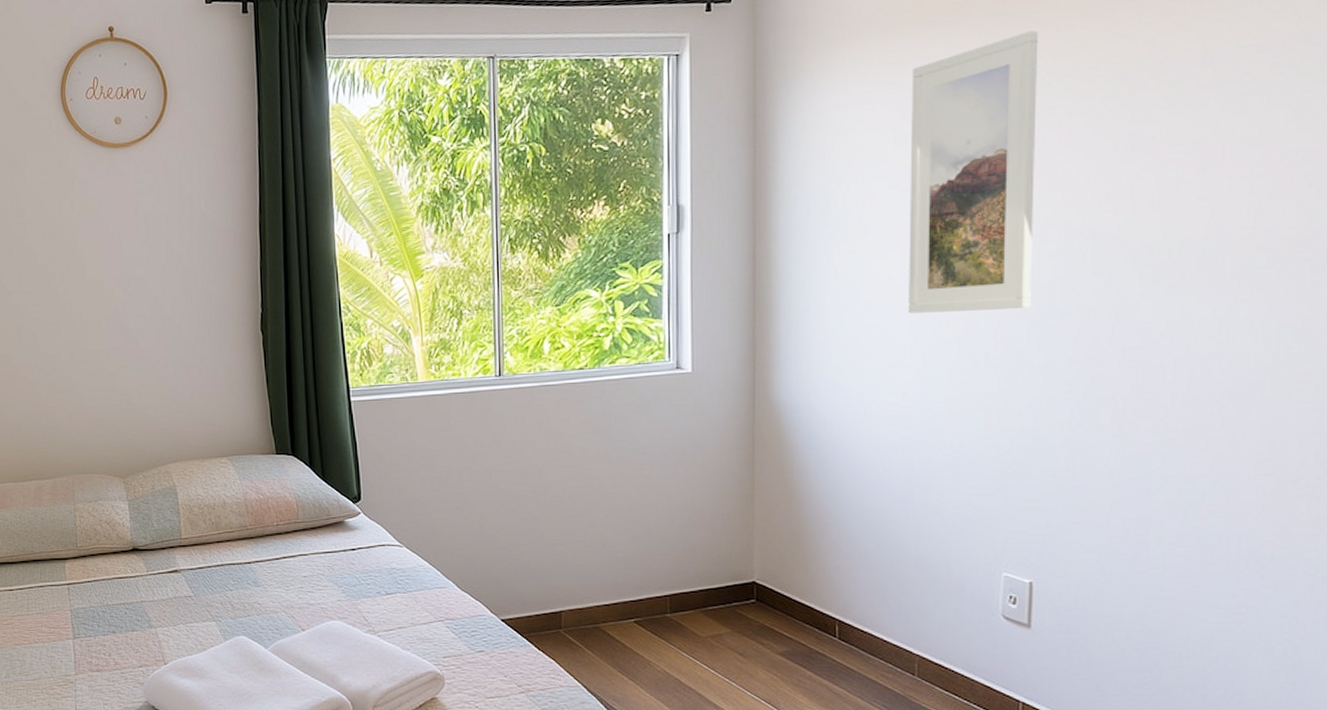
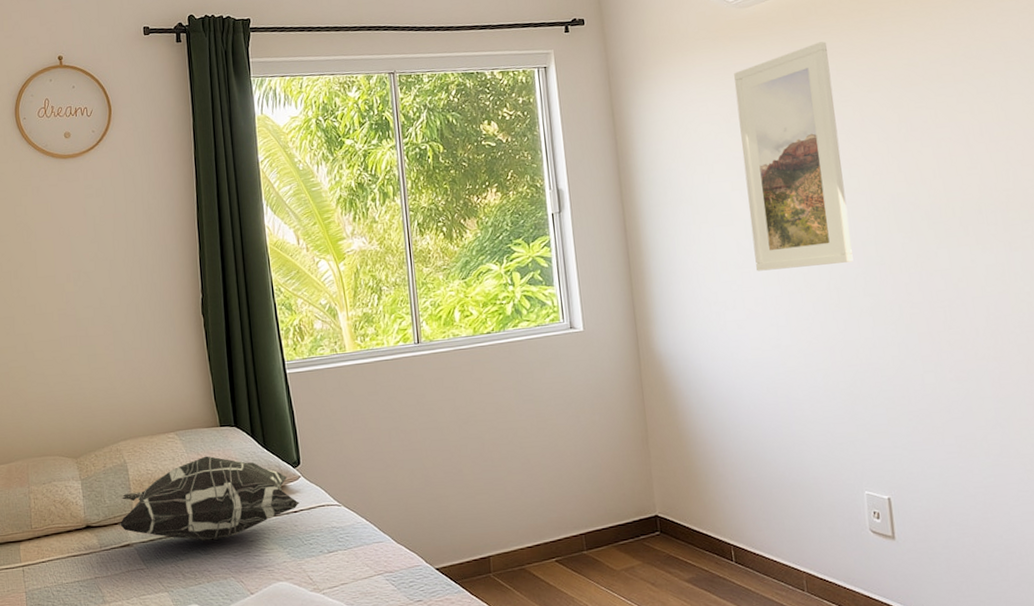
decorative pillow: none [167,484,358,574] -> present [119,456,300,542]

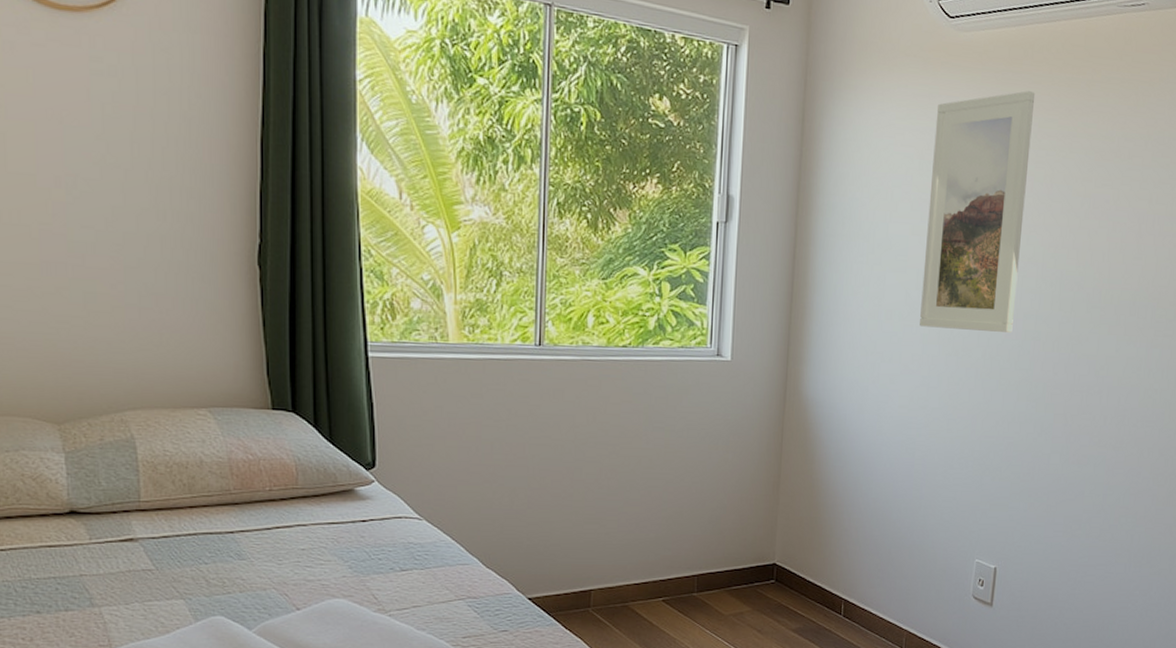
decorative pillow: present [119,456,300,542] -> none [119,442,370,545]

